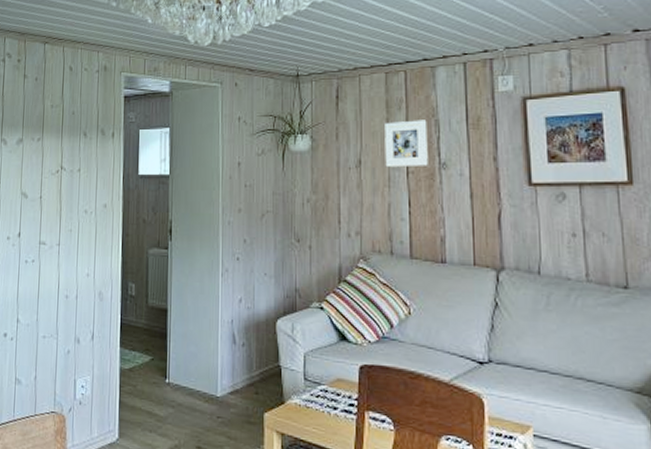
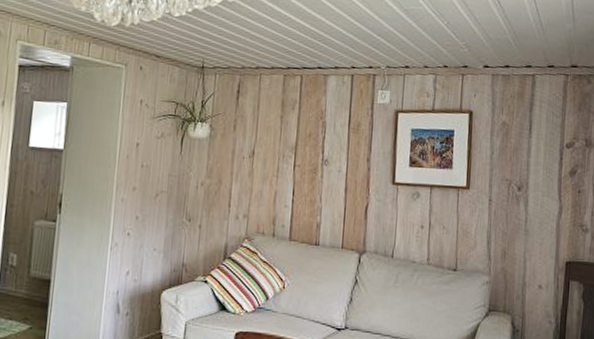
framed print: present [385,120,428,168] -> none [275,119,316,161]

